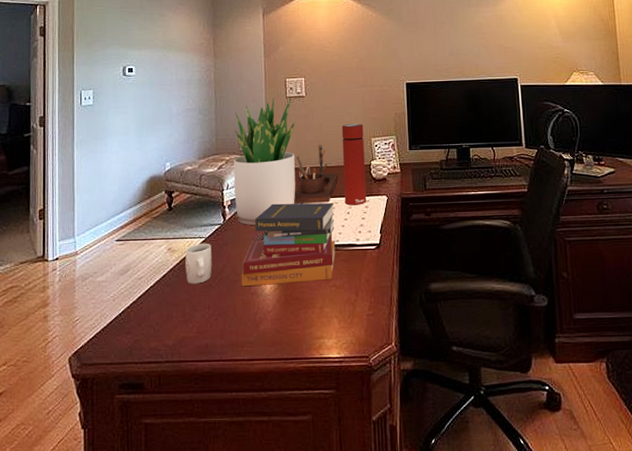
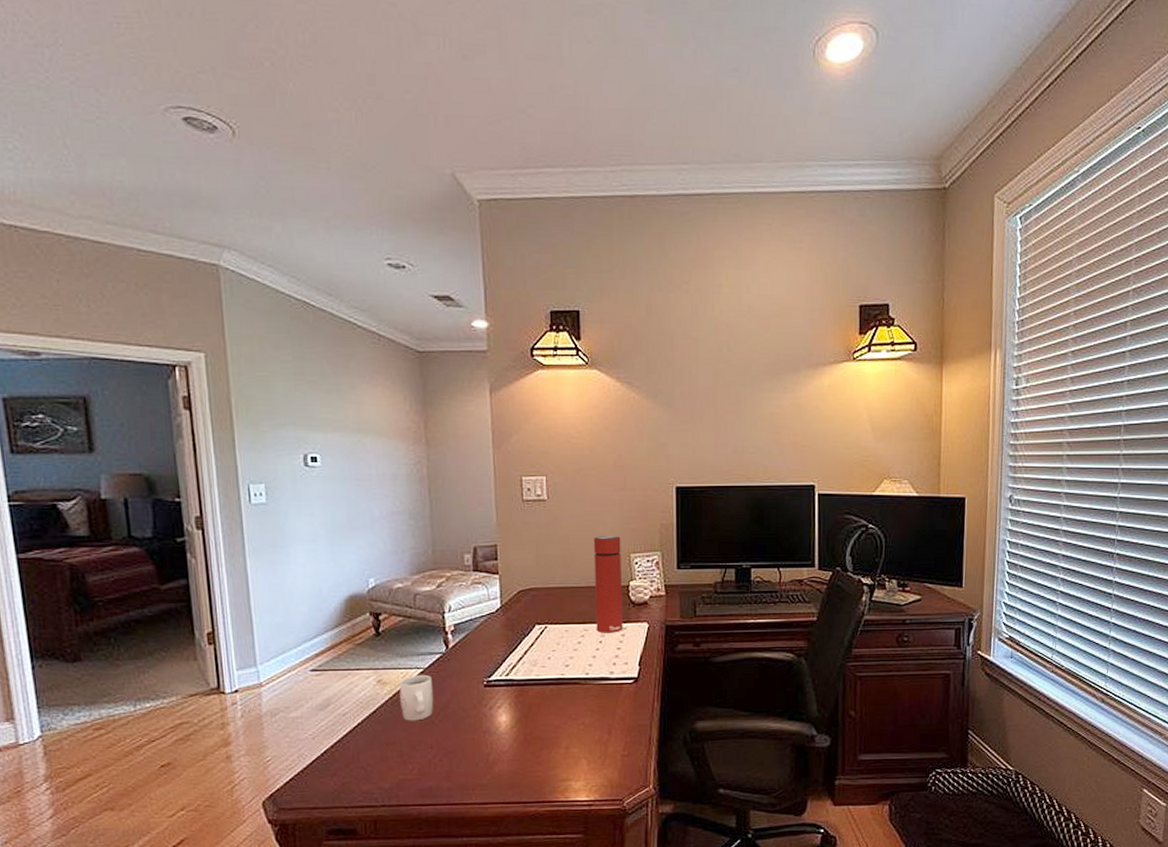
planter: present [233,96,296,226] -> none [456,499,536,656]
books: present [241,203,336,287] -> none [469,629,585,725]
desk organizer: present [294,144,338,204] -> none [533,560,589,631]

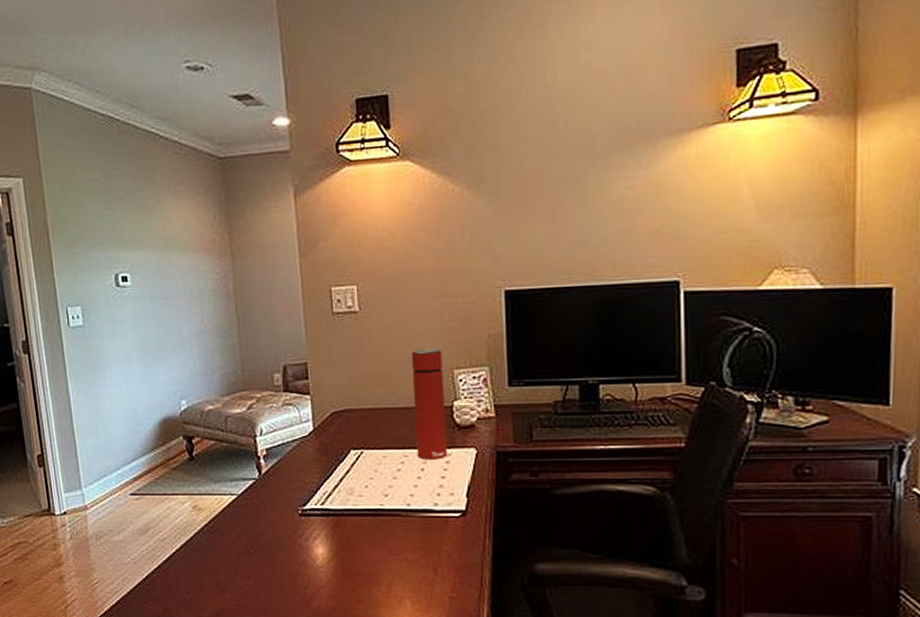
mug: present [399,674,434,721] -> none [214,501,249,550]

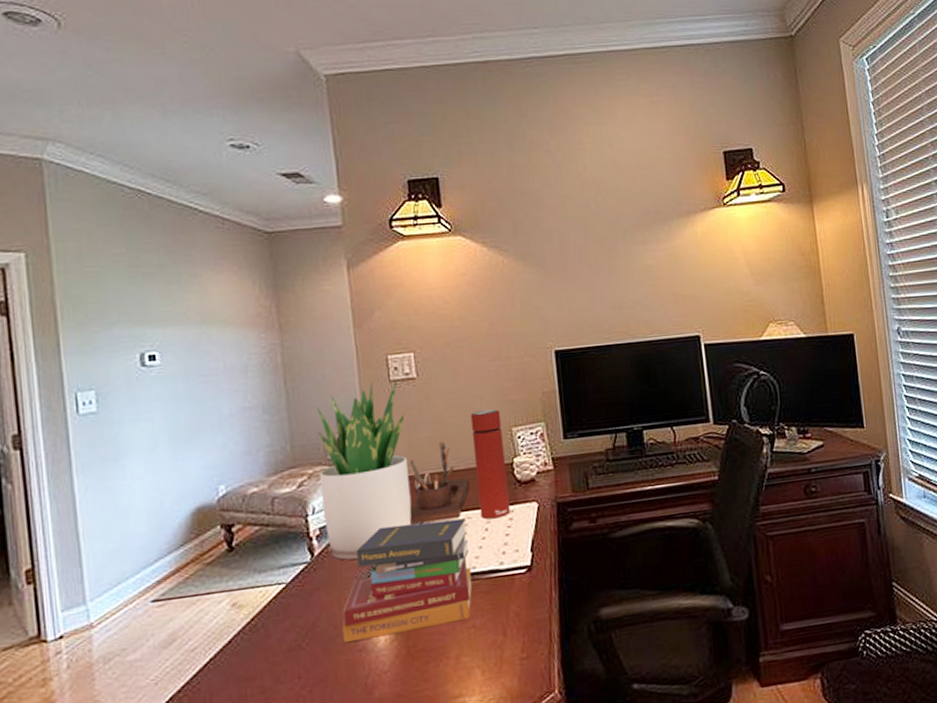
planter: none [265,311,351,482] -> present [317,379,412,561]
books: none [285,455,407,556] -> present [342,518,473,644]
desk organizer: none [348,378,408,456] -> present [409,441,470,525]

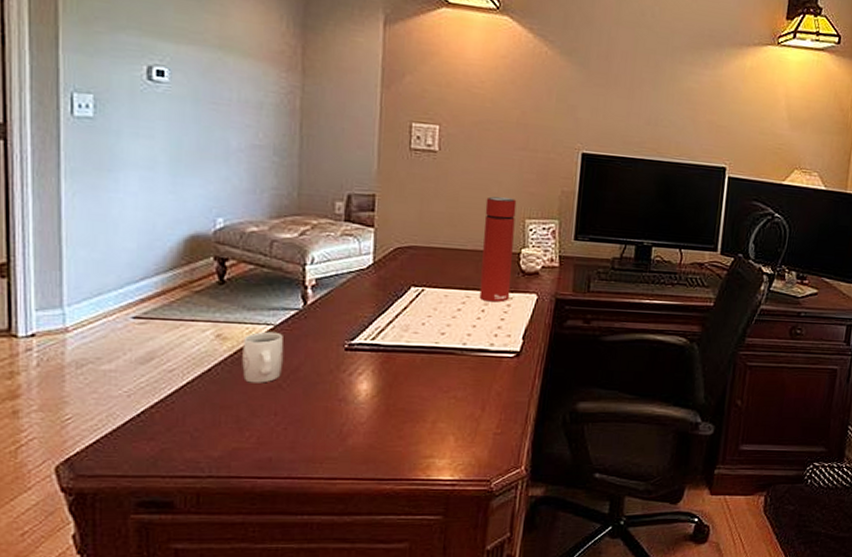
mug: none [258,590,300,649] -> present [242,331,284,383]
planter: present [317,379,412,561] -> none [321,147,420,316]
books: present [342,518,473,644] -> none [324,289,465,391]
desk organizer: present [409,441,470,525] -> none [409,218,475,296]

